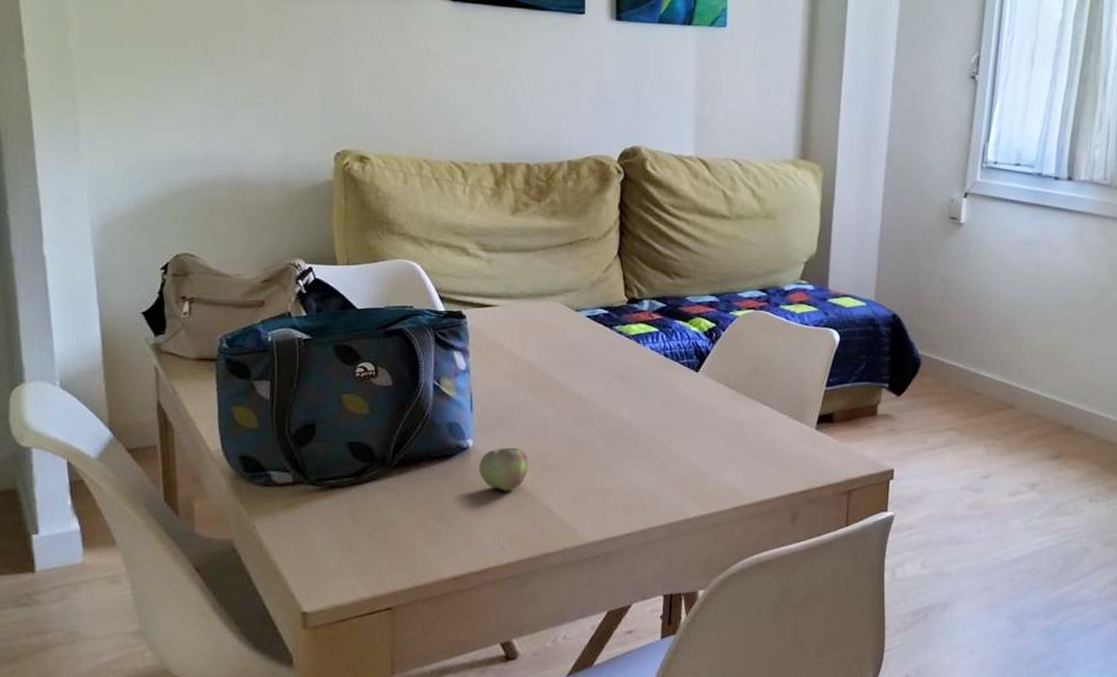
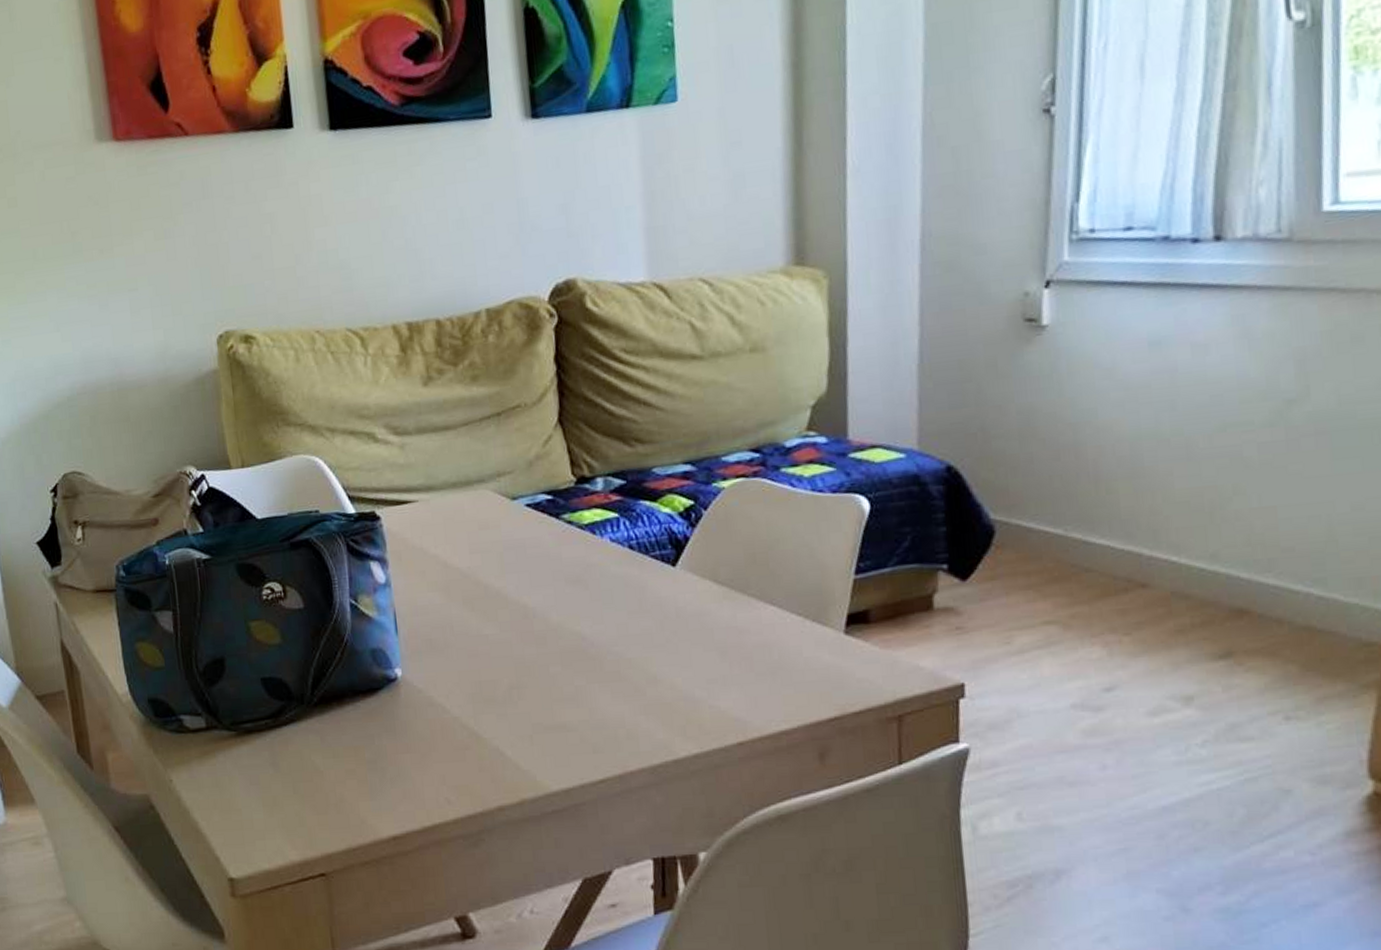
apple: present [478,447,530,491] -> none [410,675,471,730]

